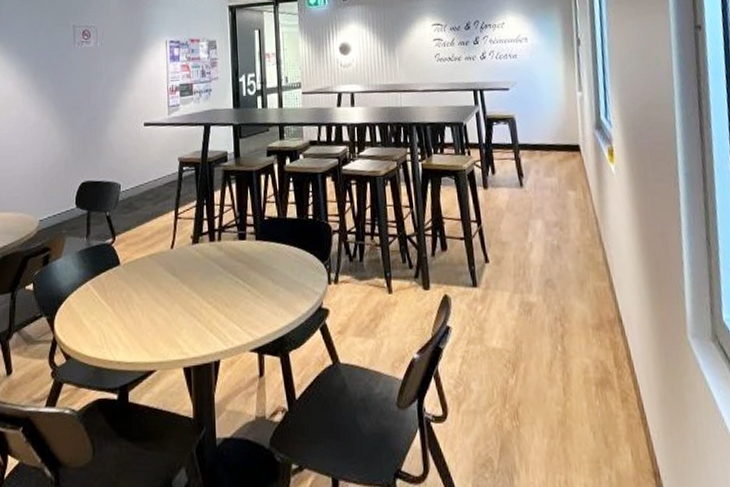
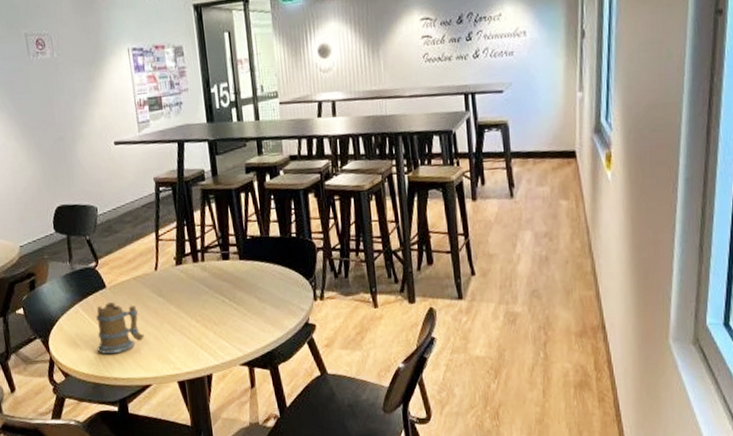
mug: none [103,280,154,336] -> present [96,302,145,355]

